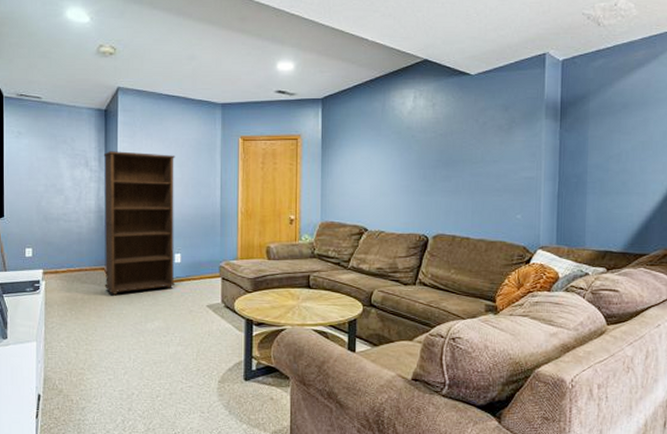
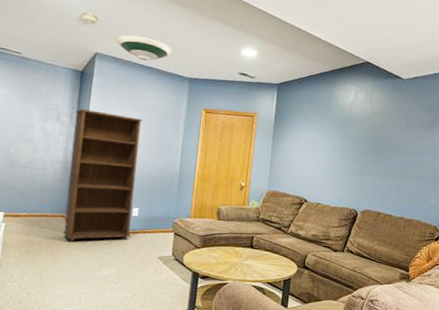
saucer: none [138,63,199,89] -> present [116,35,172,61]

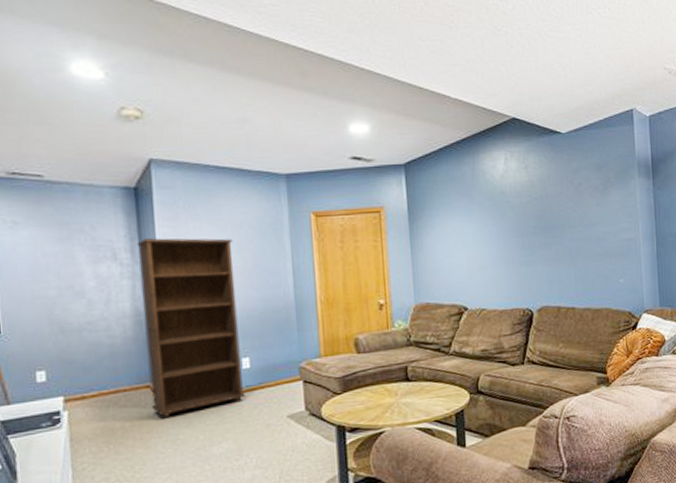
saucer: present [116,35,172,61] -> none [175,128,255,160]

